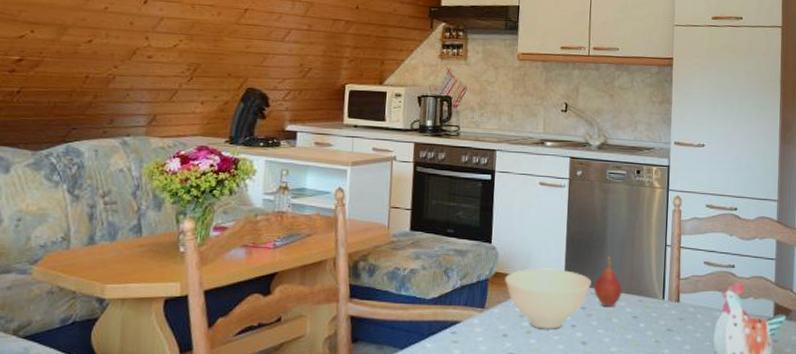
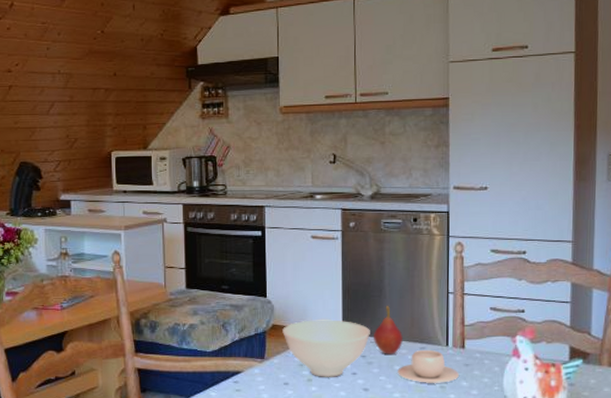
teacup: none [615,302,673,337] -> present [397,349,459,383]

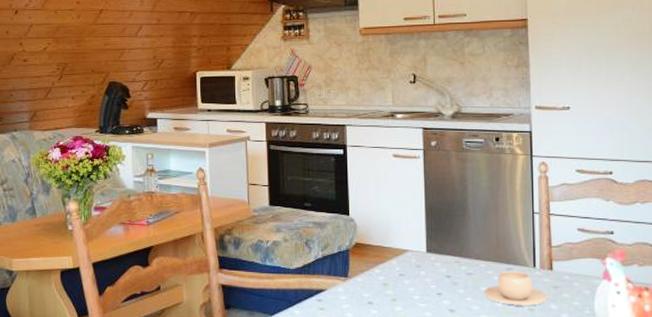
bowl: present [282,320,370,377] -> none [366,238,455,297]
fruit: present [374,305,403,354] -> none [458,224,488,275]

